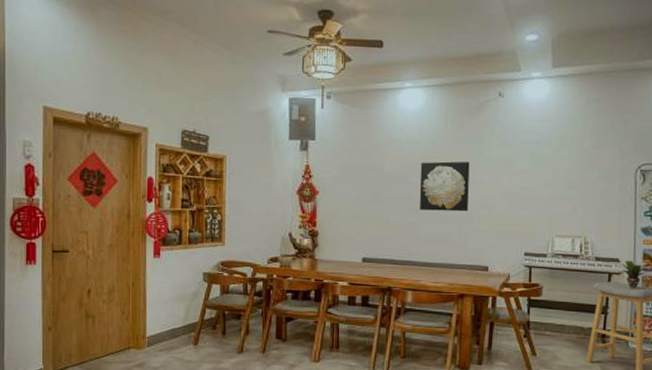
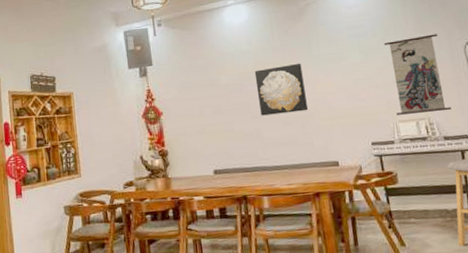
wall scroll: none [555,144,613,232] -> present [384,29,451,115]

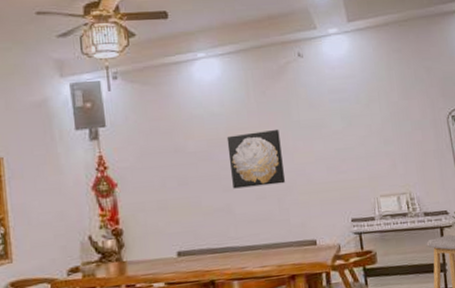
wall scroll: present [384,29,451,115] -> none [367,96,432,189]

